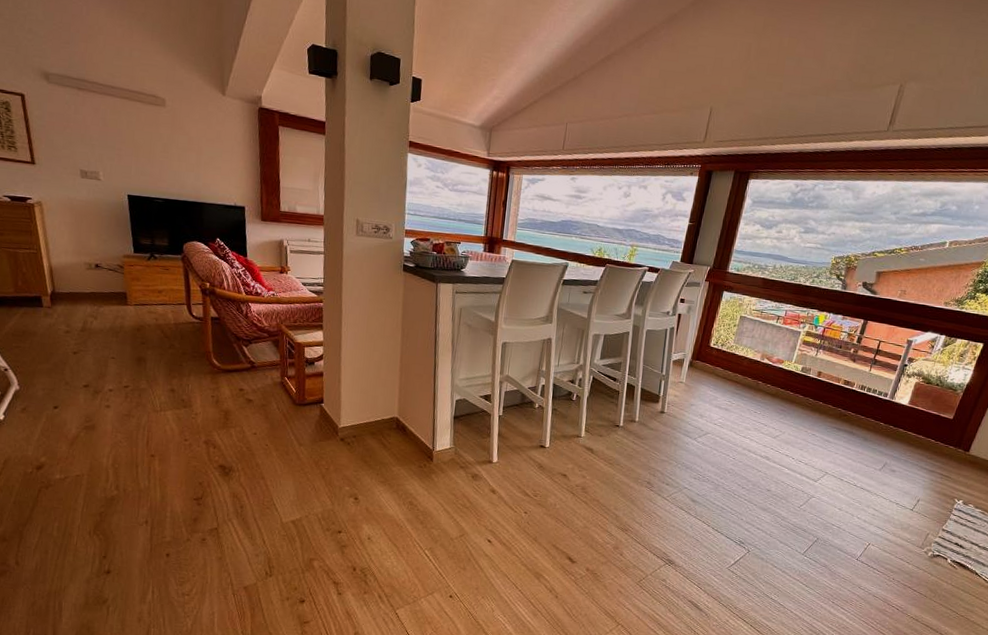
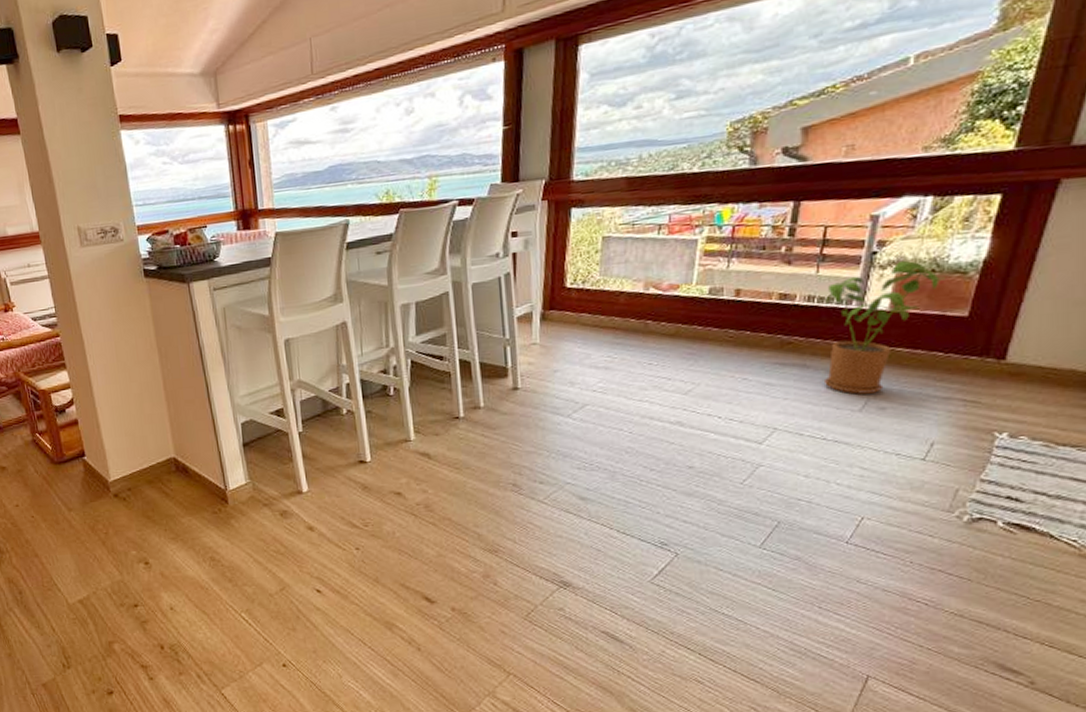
house plant: none [861,374,944,460] -> present [823,260,945,395]

